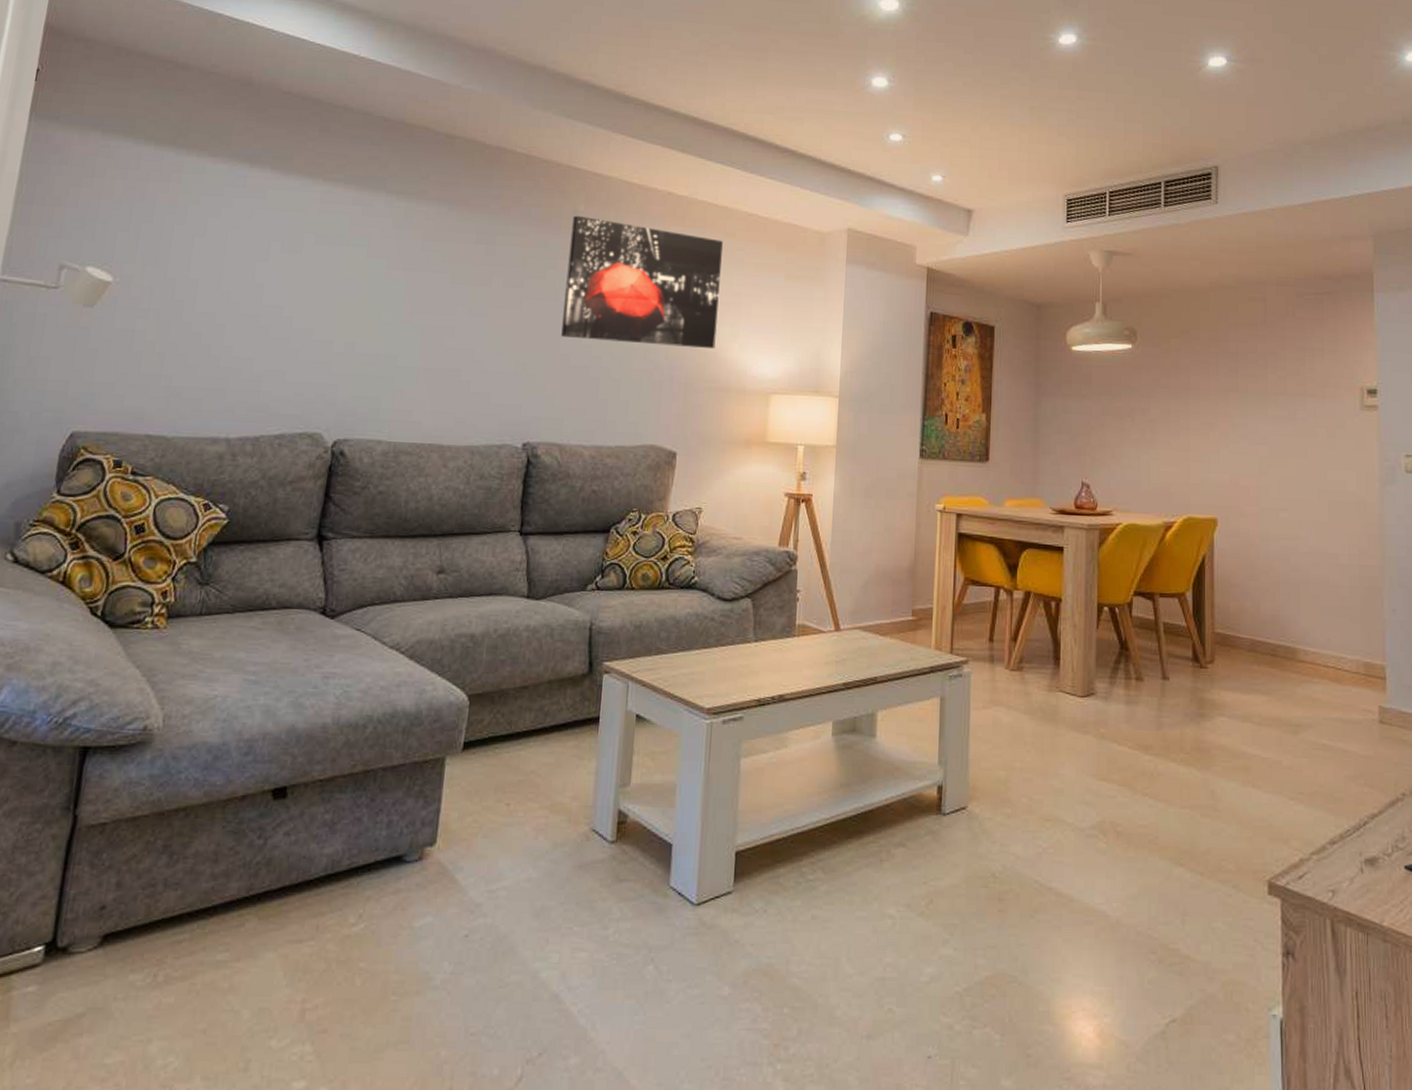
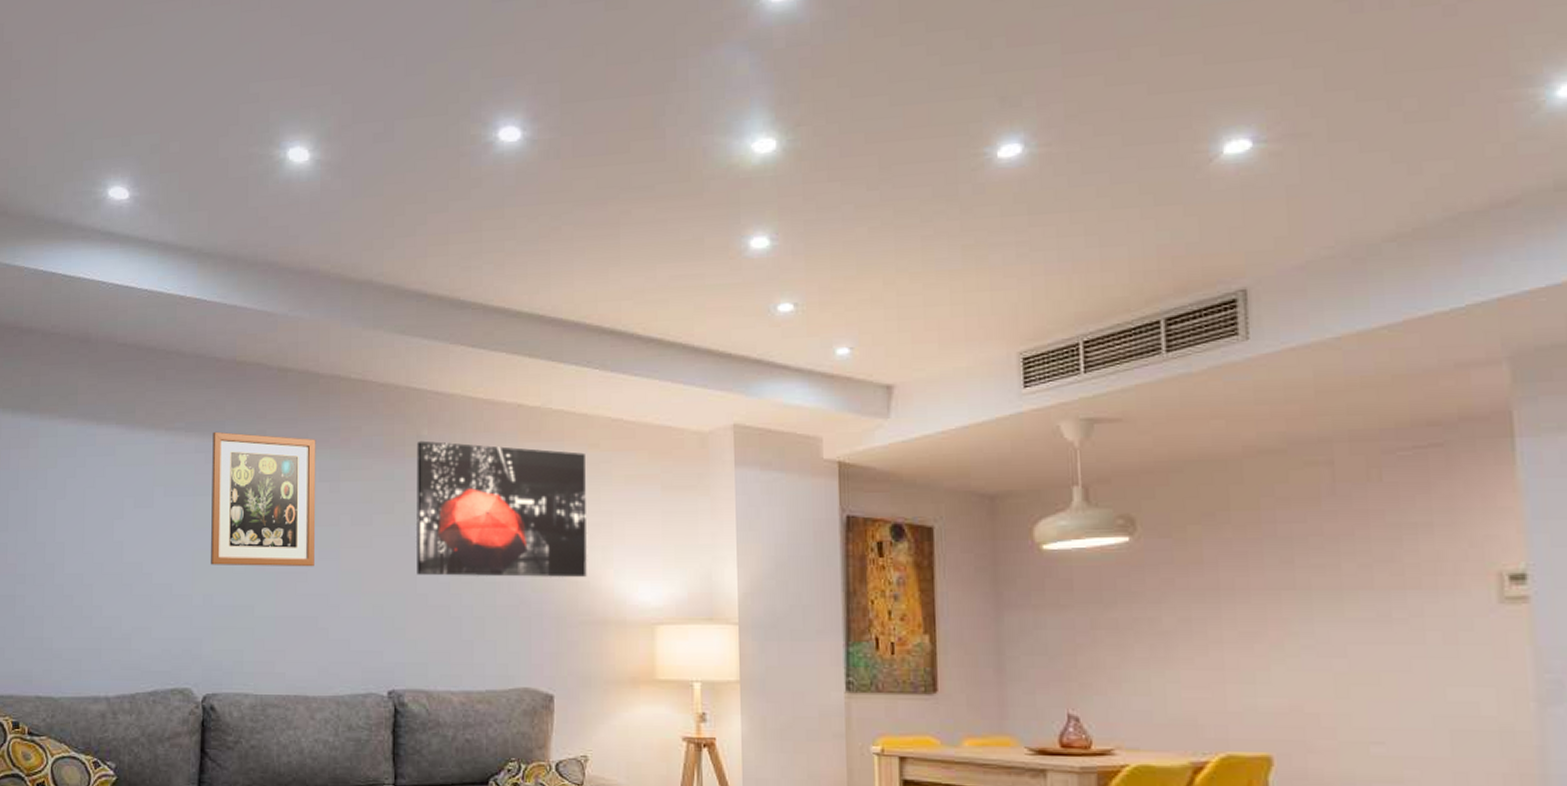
wall art: none [356,186,477,323] -> present [211,431,316,567]

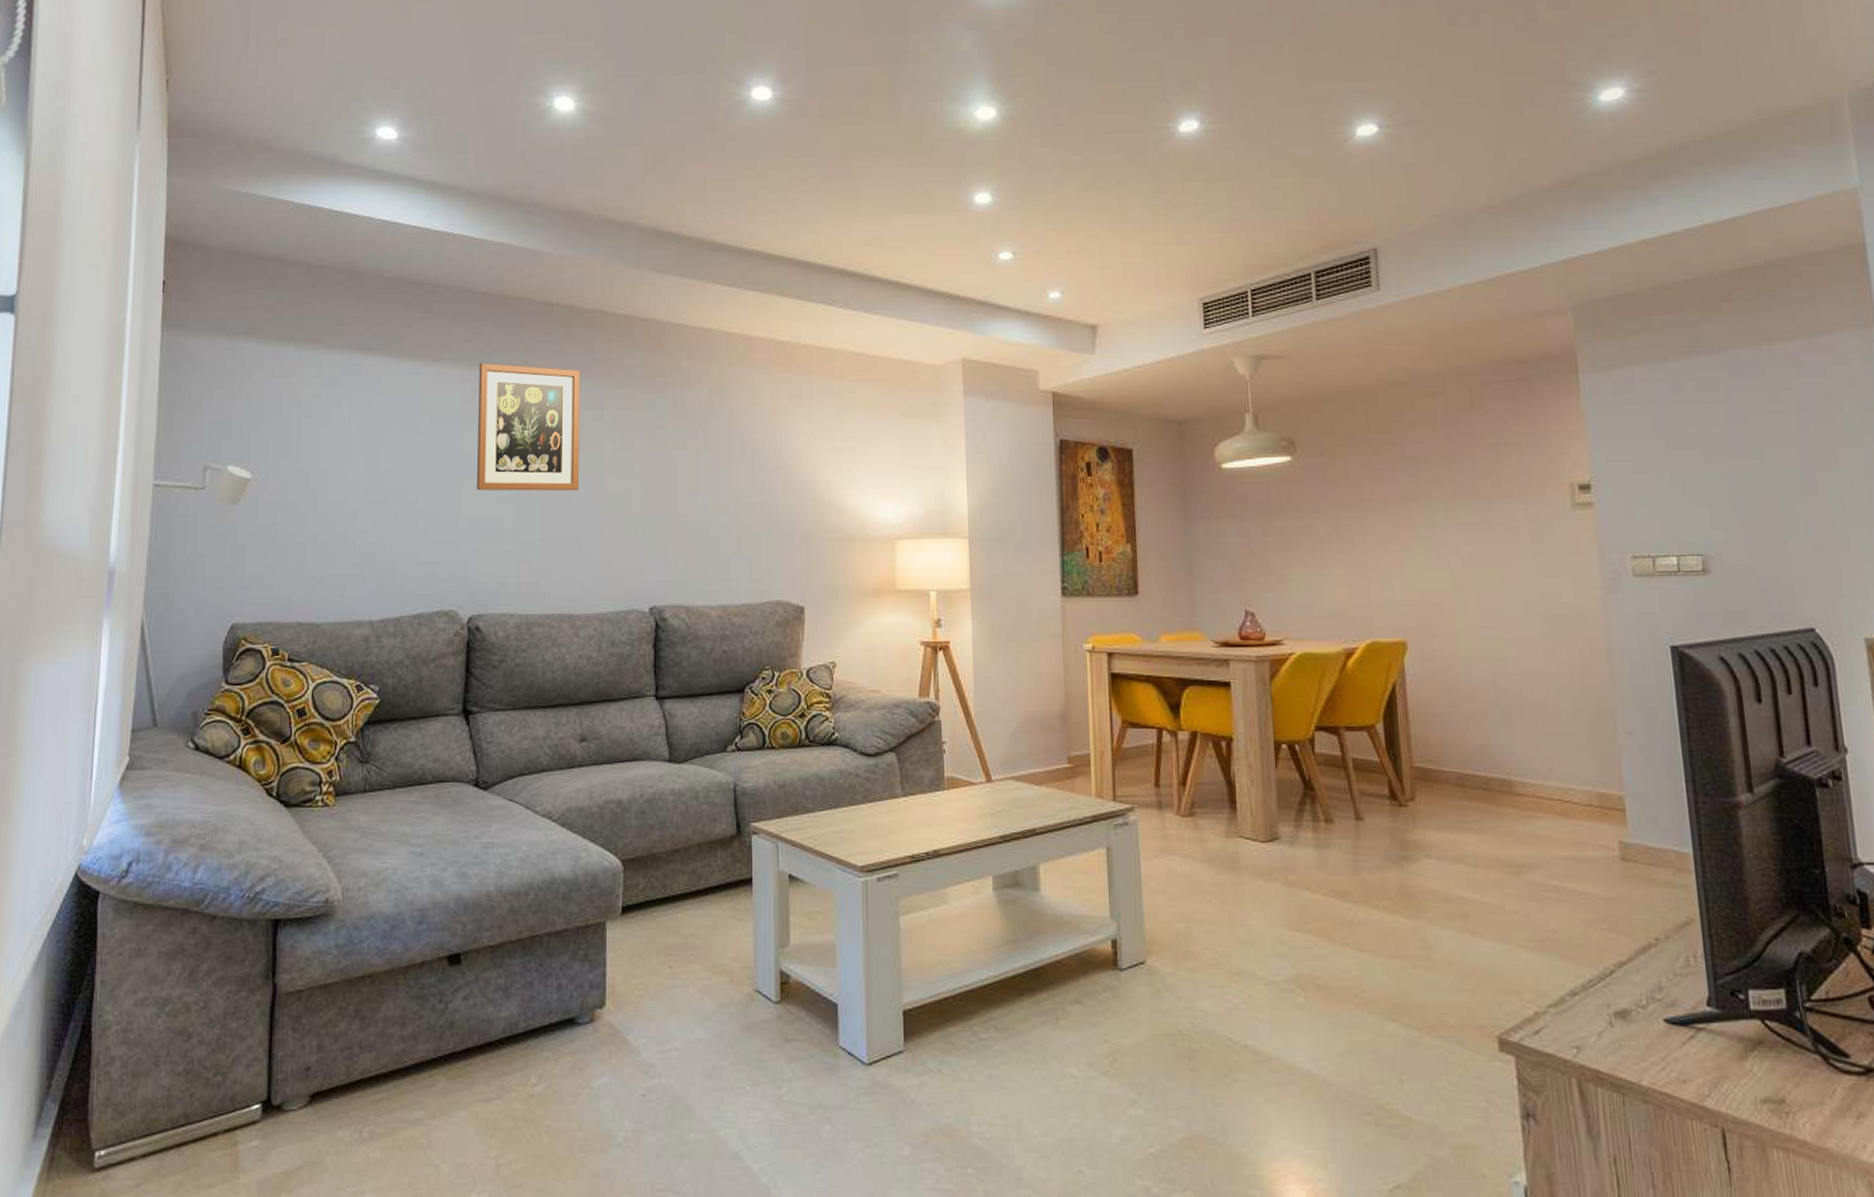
wall art: present [416,440,587,577] -> none [676,372,834,498]

